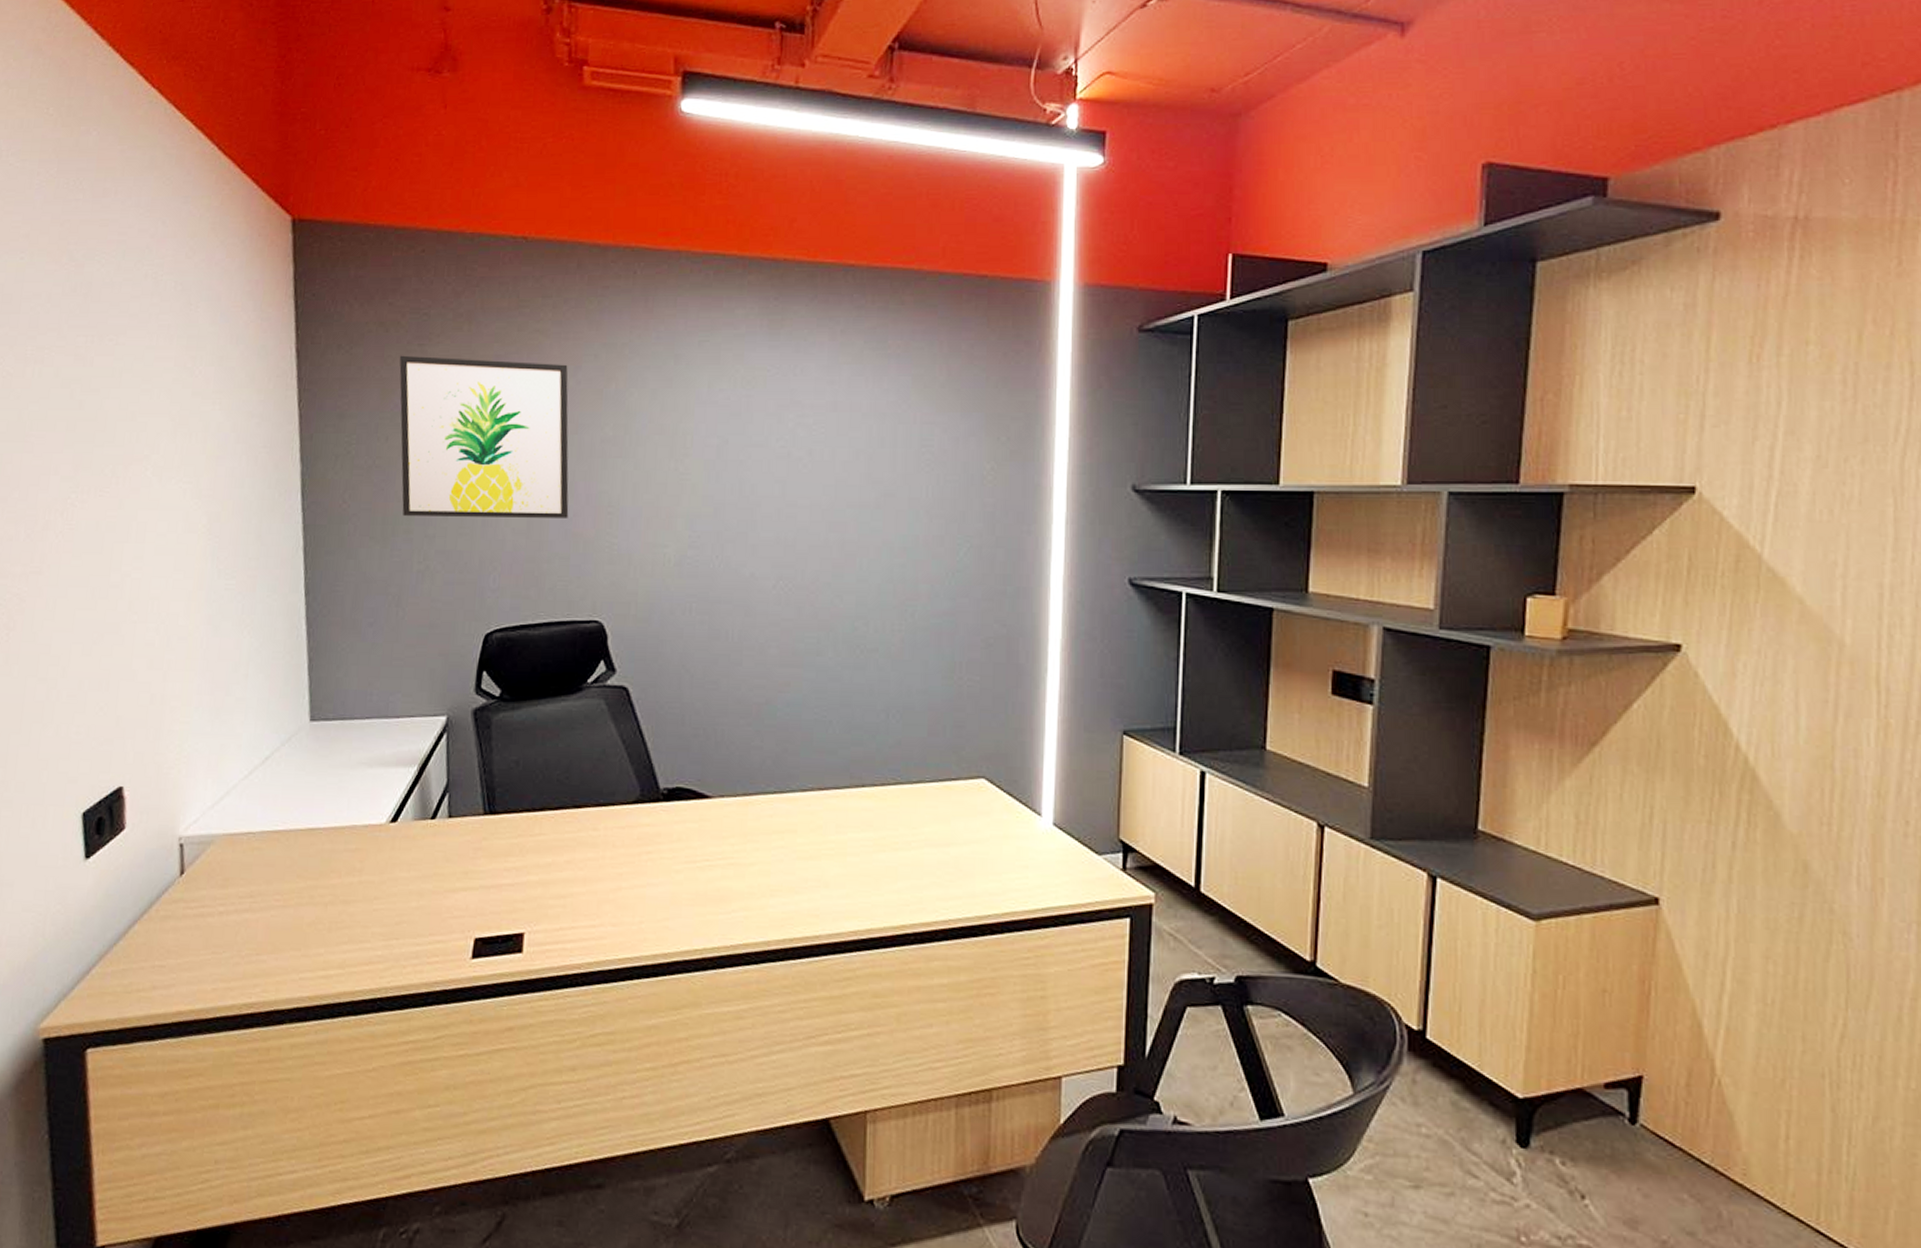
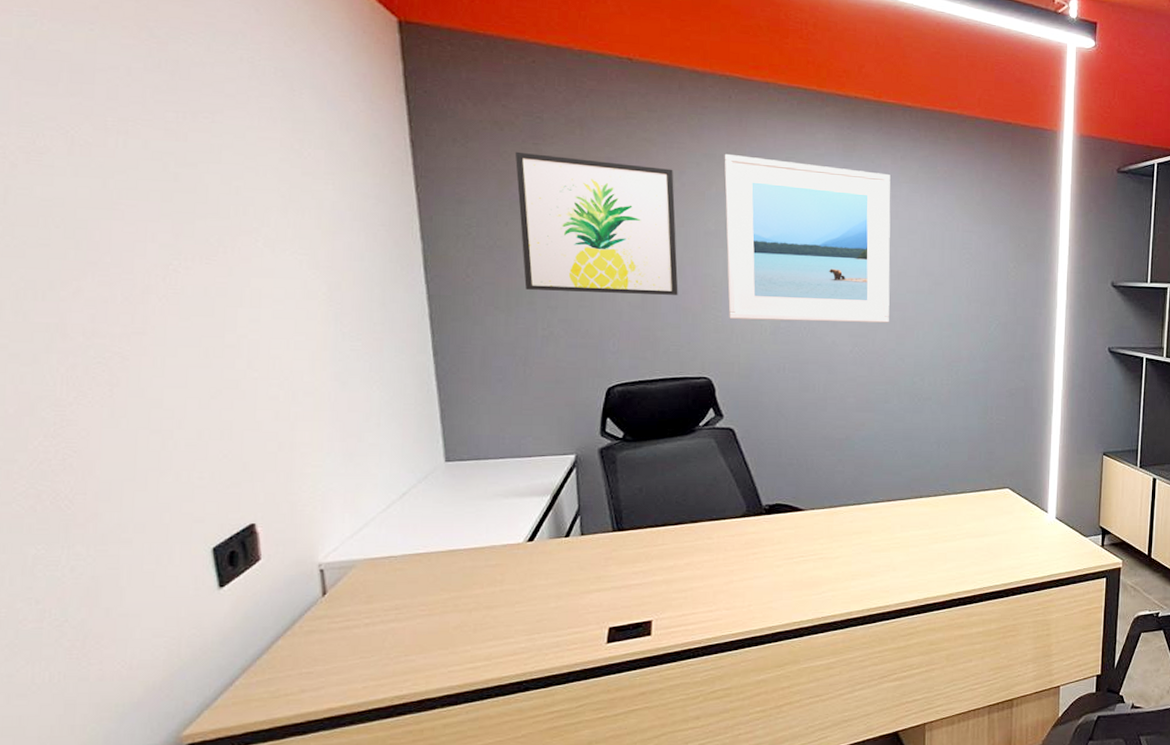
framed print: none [625,341,828,549] -> present [724,153,891,323]

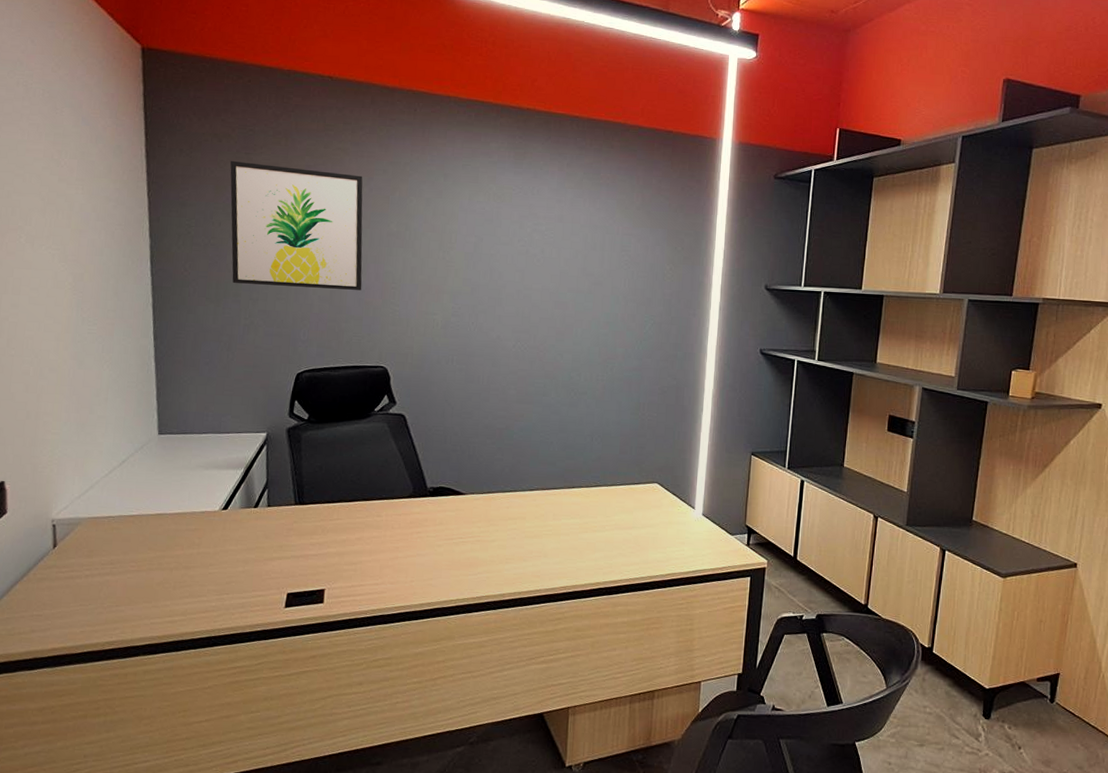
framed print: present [724,153,891,323] -> none [405,161,557,320]

